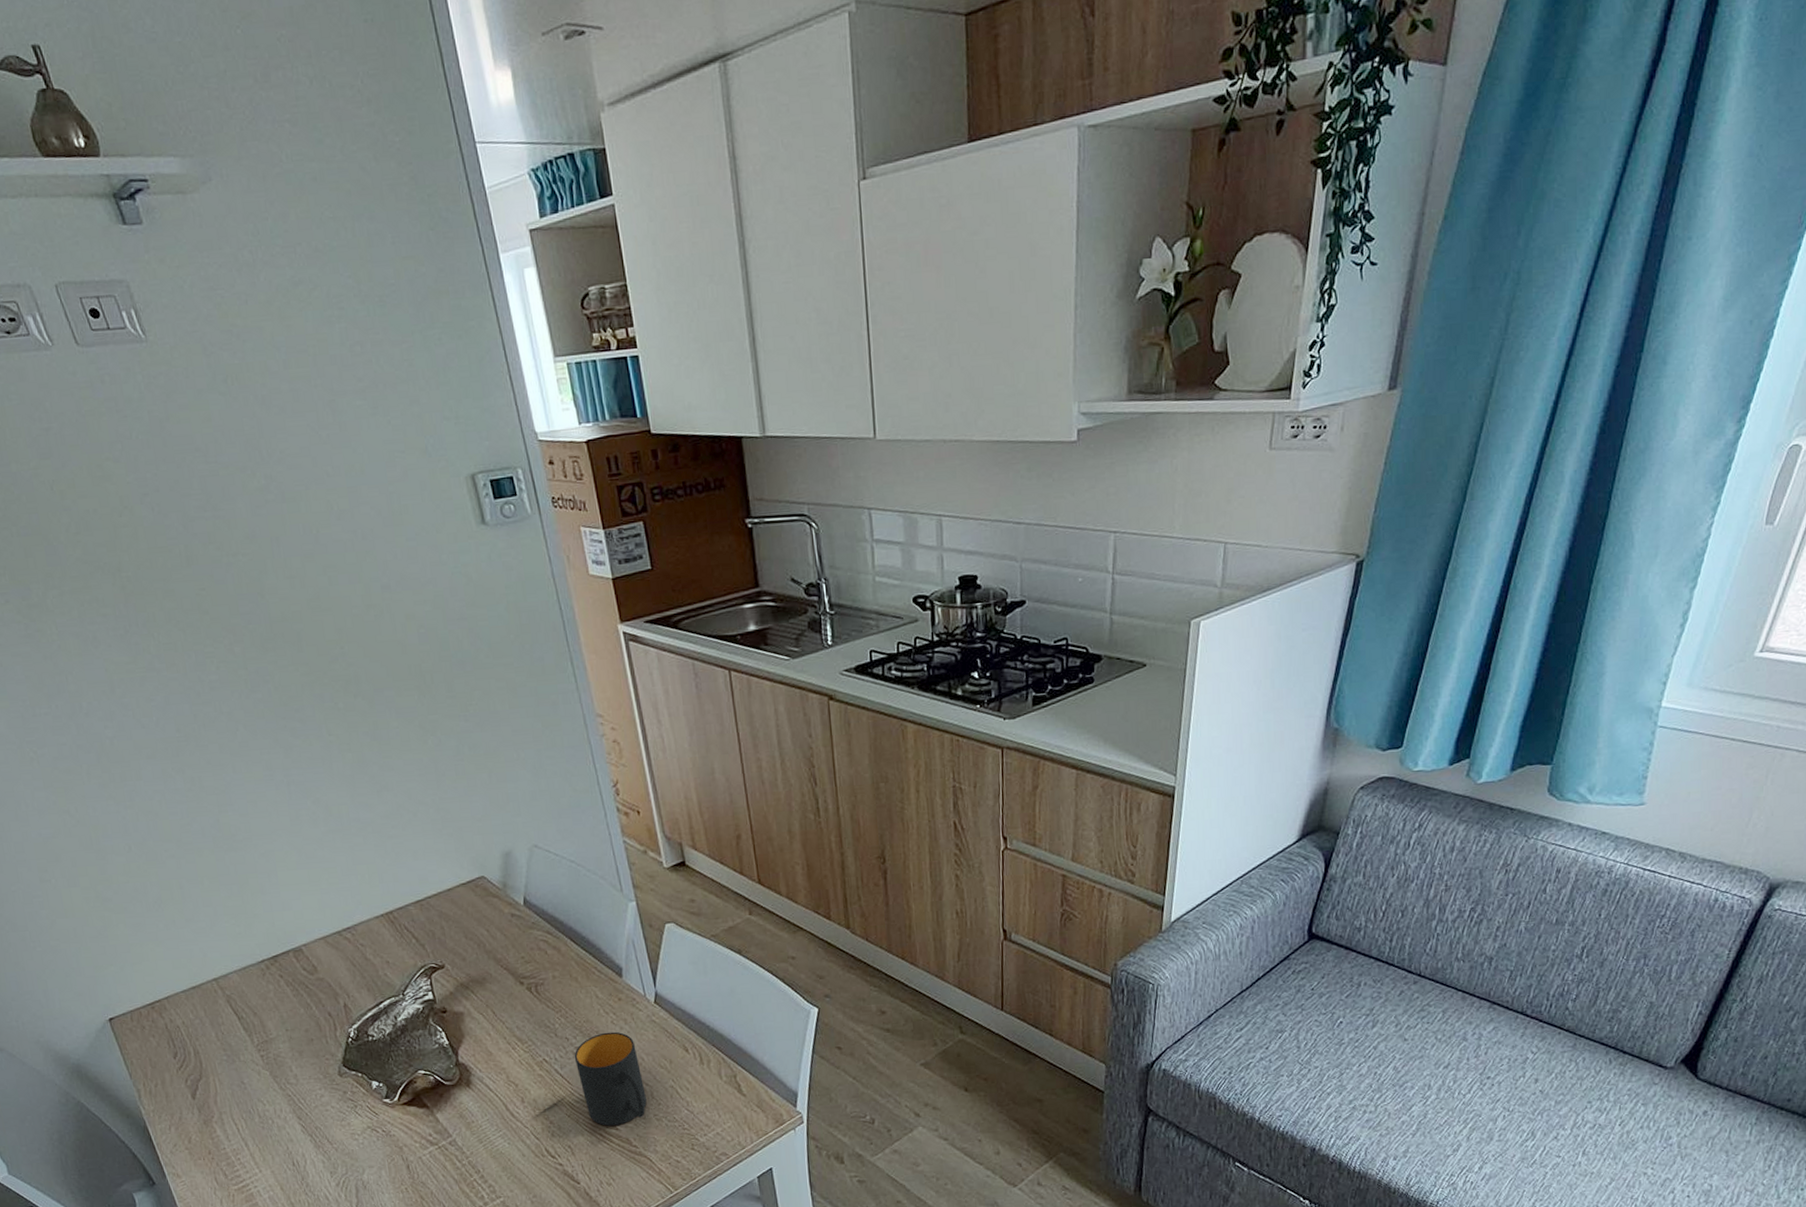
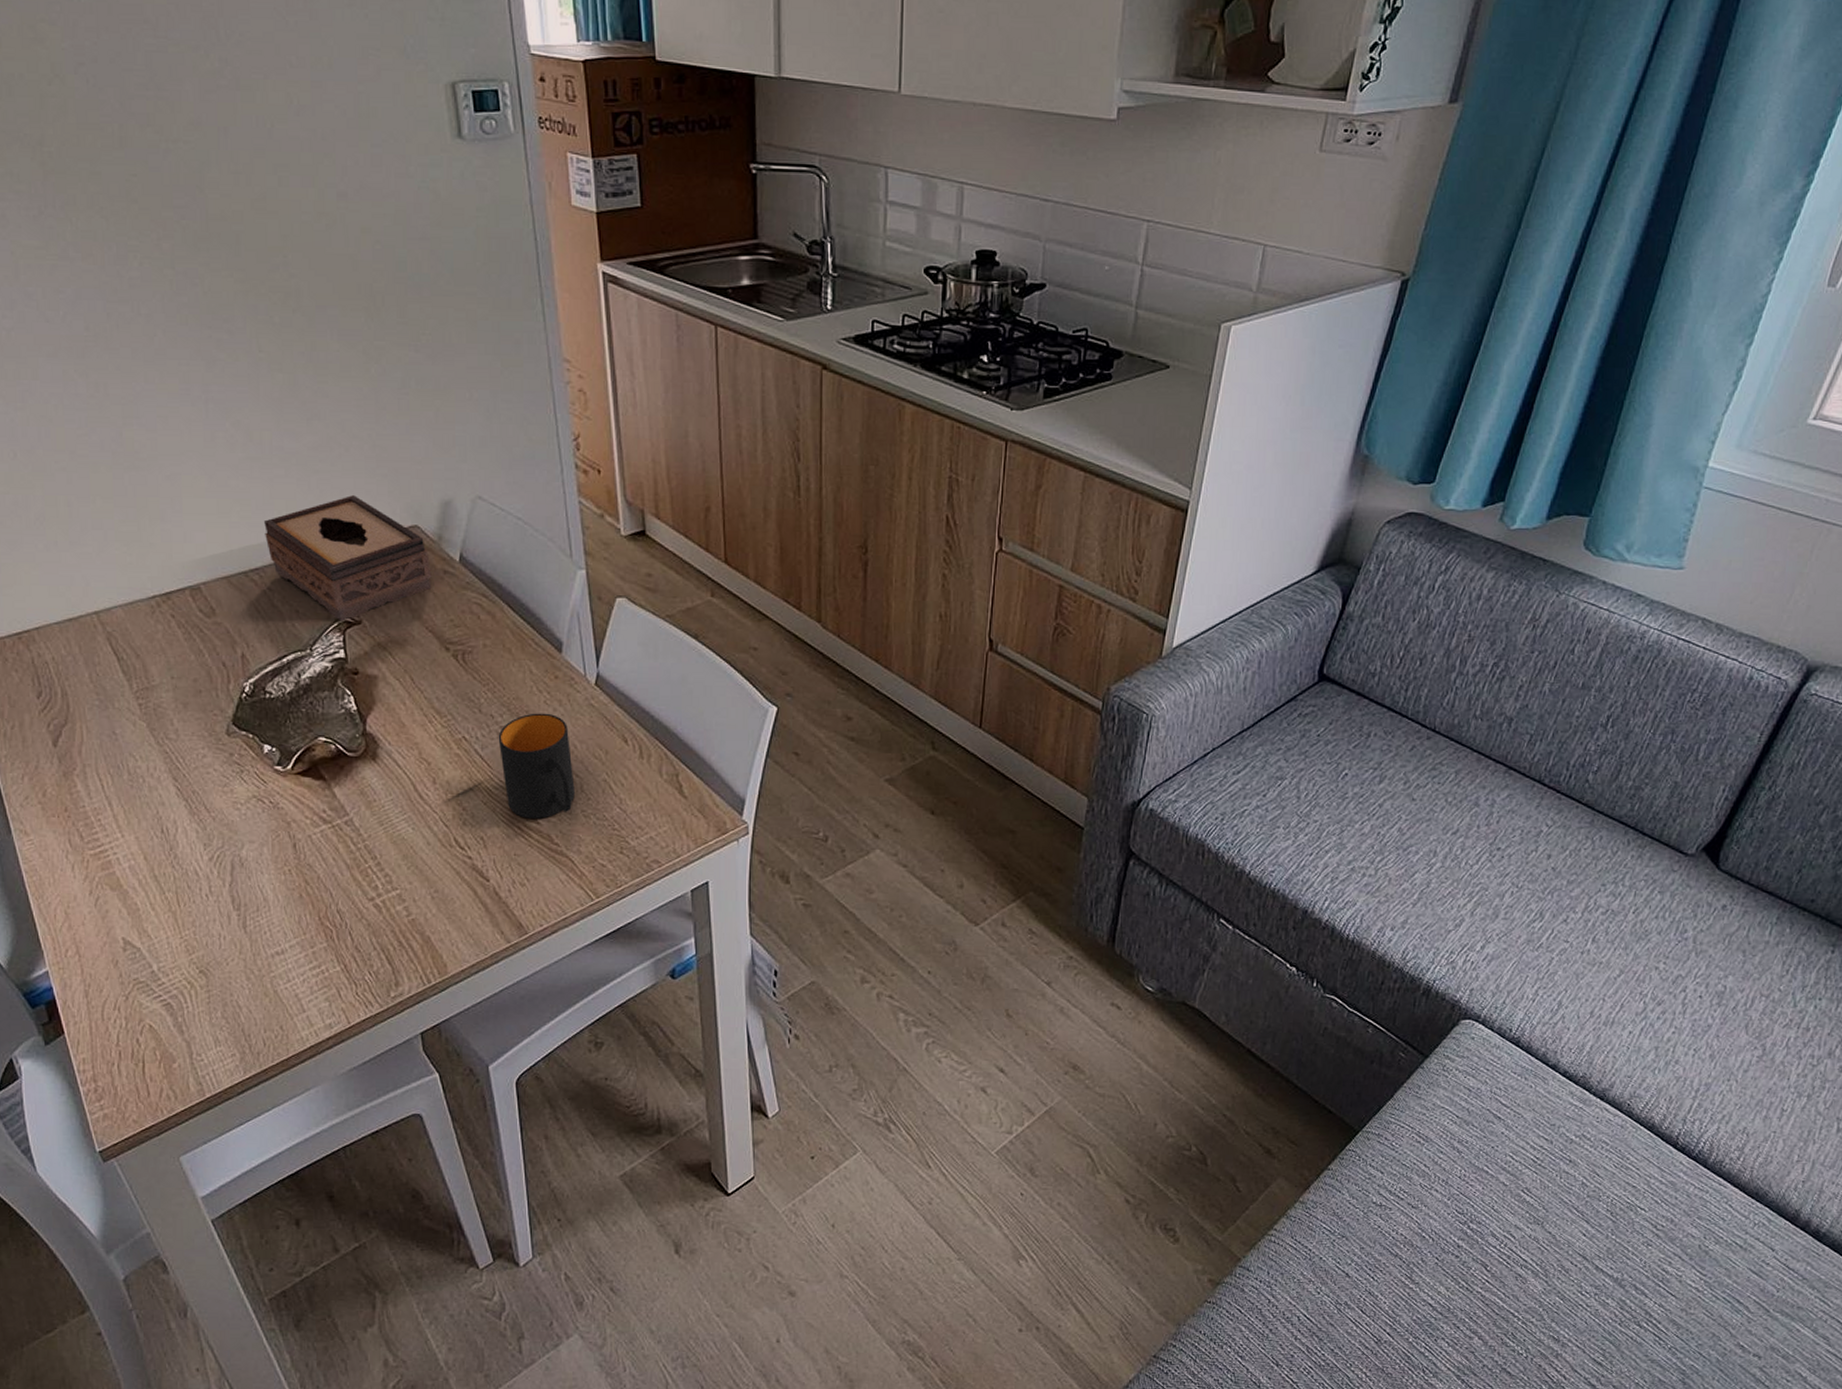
tissue box: none [350,855,502,967] -> present [264,495,432,621]

